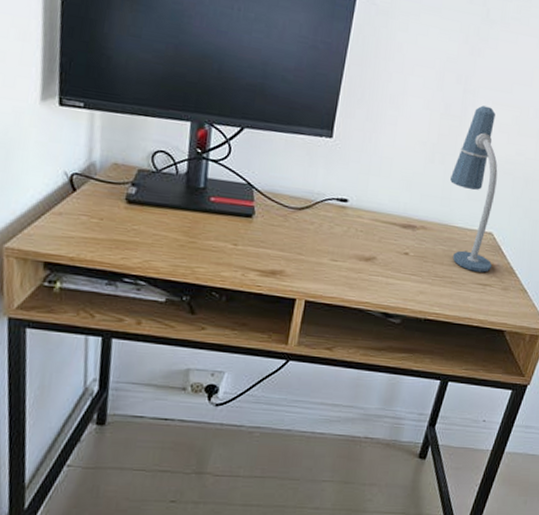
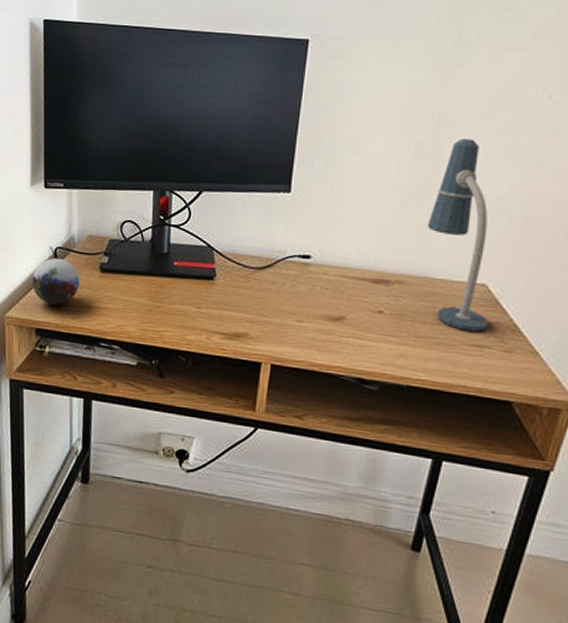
decorative orb: none [40,184,102,237] -> present [32,257,80,305]

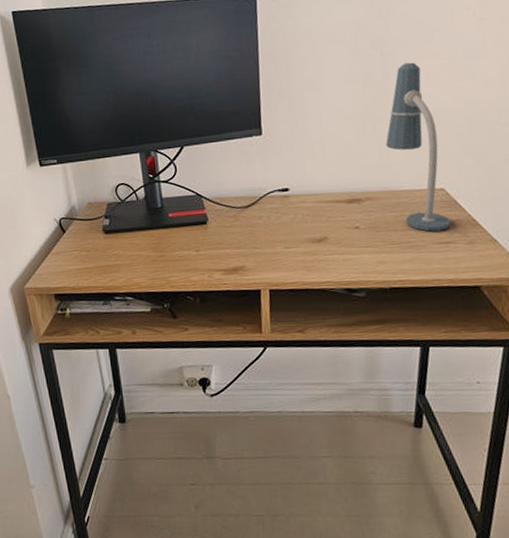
decorative orb: present [32,257,80,305] -> none [43,227,87,271]

